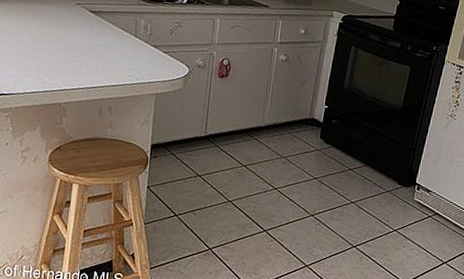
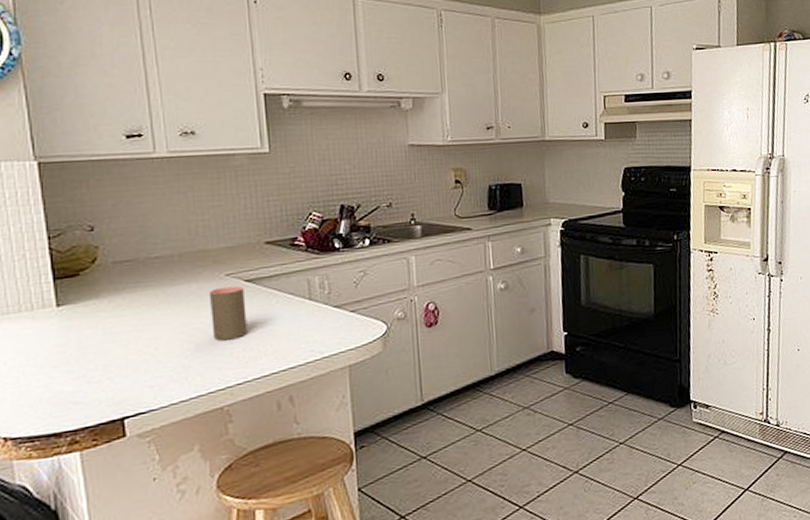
cup: none [61,12,88,55] -> present [208,285,248,341]

